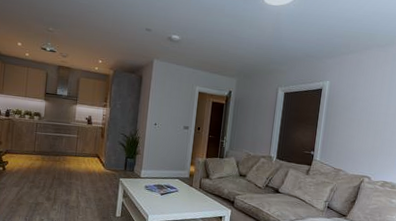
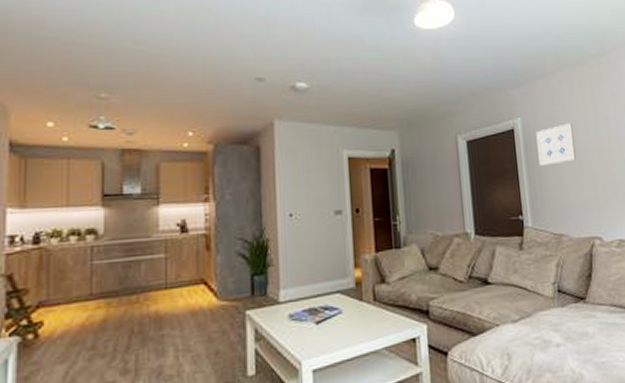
wall art: none [335,90,369,119] -> present [536,123,576,166]

